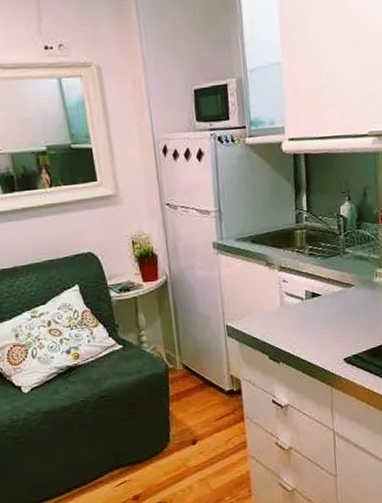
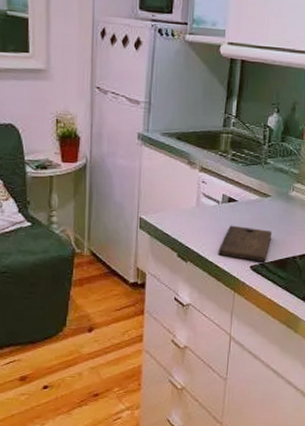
cutting board: none [309,320,361,353] -> present [218,225,272,262]

